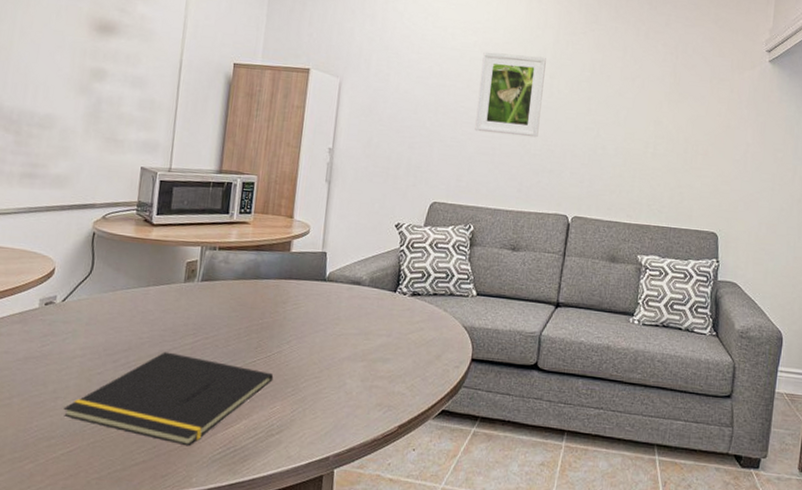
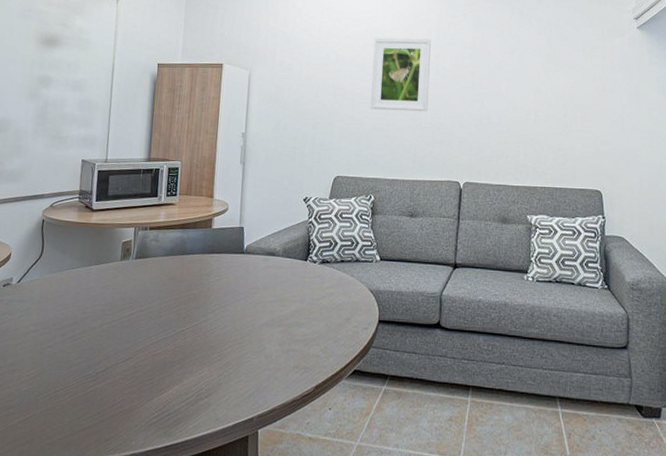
notepad: present [63,352,274,447] -> none [20,324,201,412]

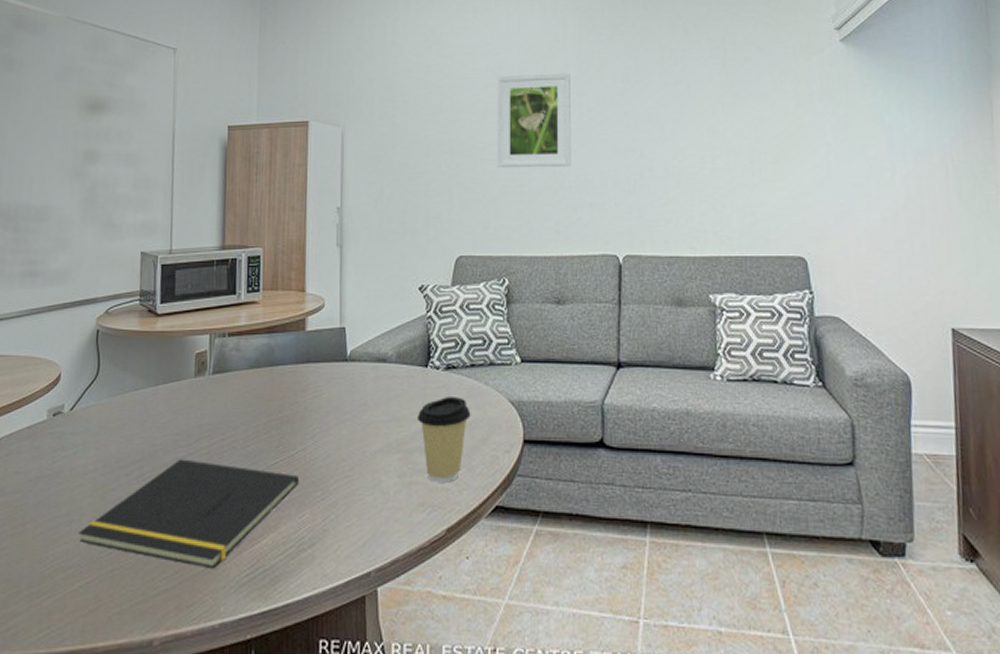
notepad: none [20,324,201,412] -> present [78,459,300,569]
coffee cup: none [296,284,339,351] -> present [416,395,471,483]

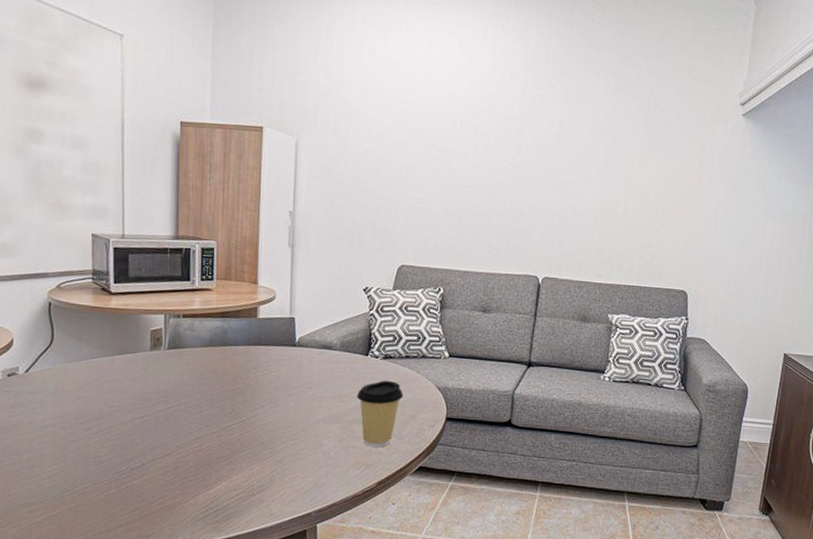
notepad: present [78,459,300,569] -> none [40,419,250,508]
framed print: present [497,72,571,168] -> none [441,107,513,198]

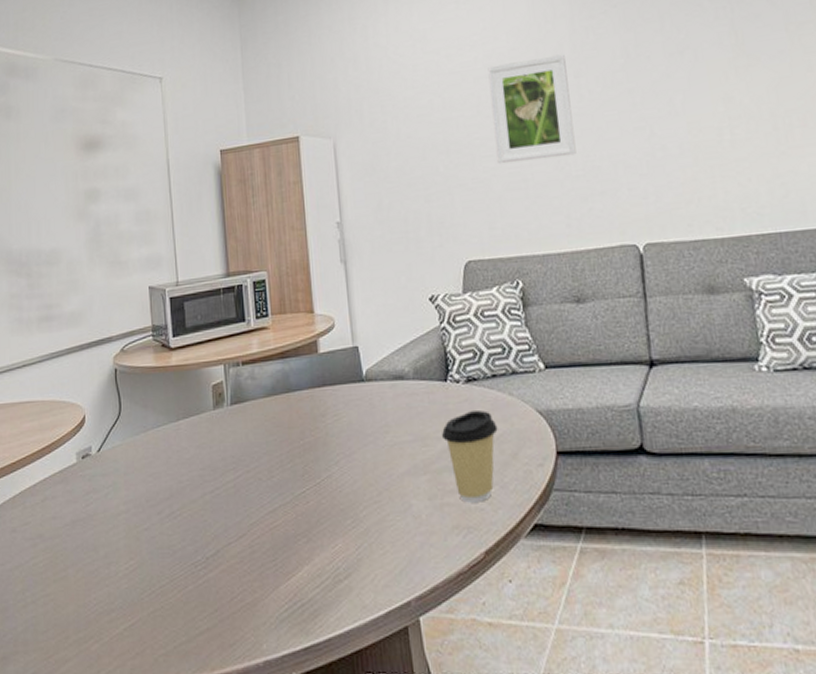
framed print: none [441,107,513,198] -> present [487,54,576,164]

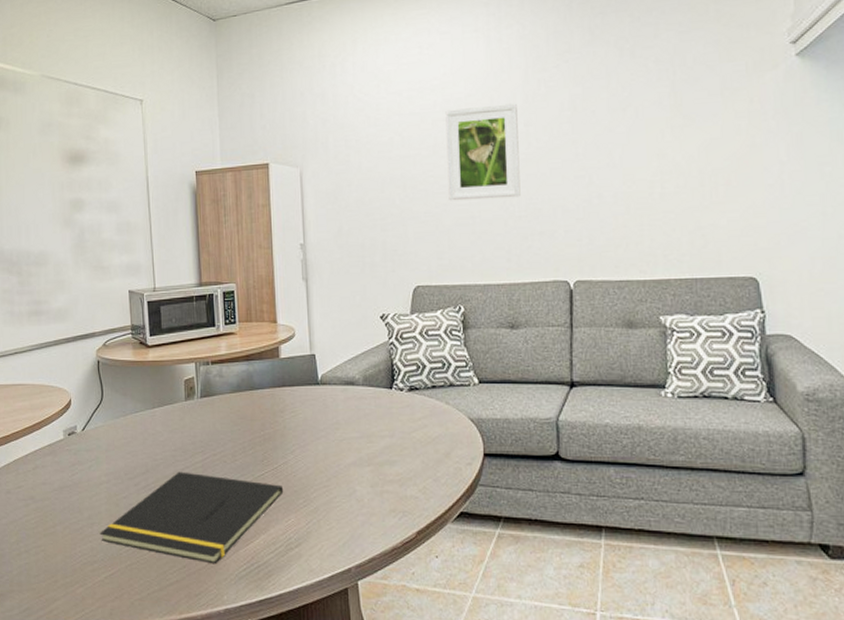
notepad: none [118,494,329,606] -> present [100,471,284,565]
coffee cup: present [441,409,498,503] -> none [384,414,434,492]

